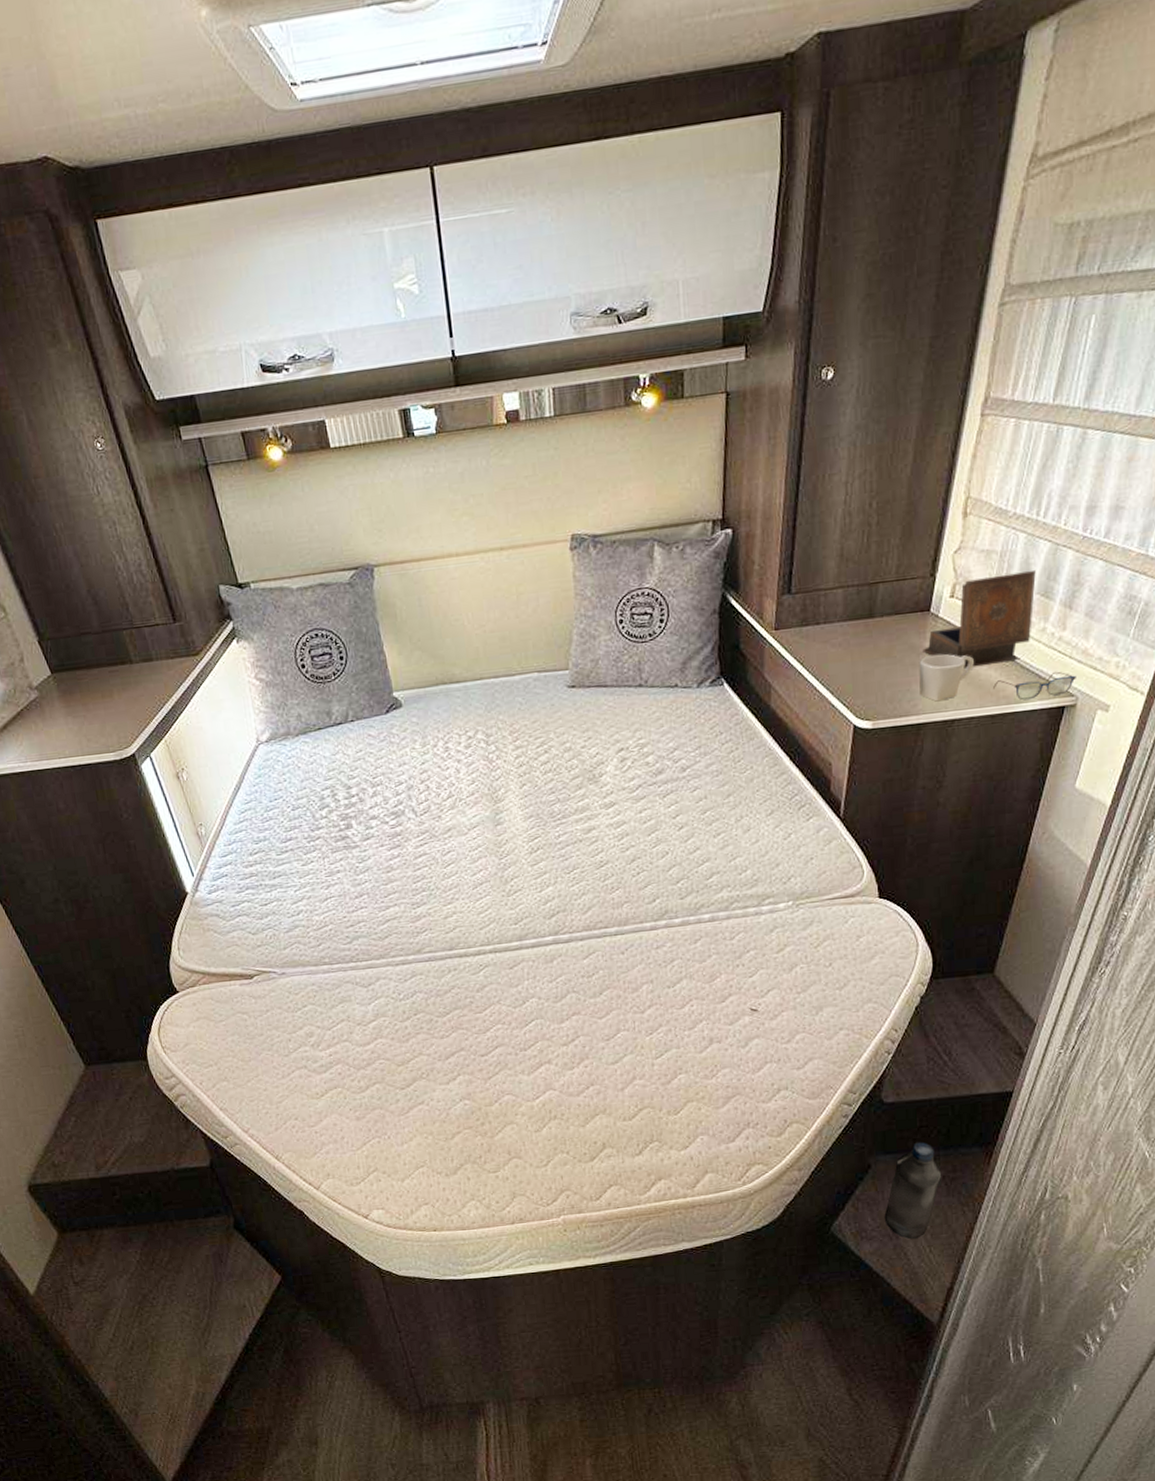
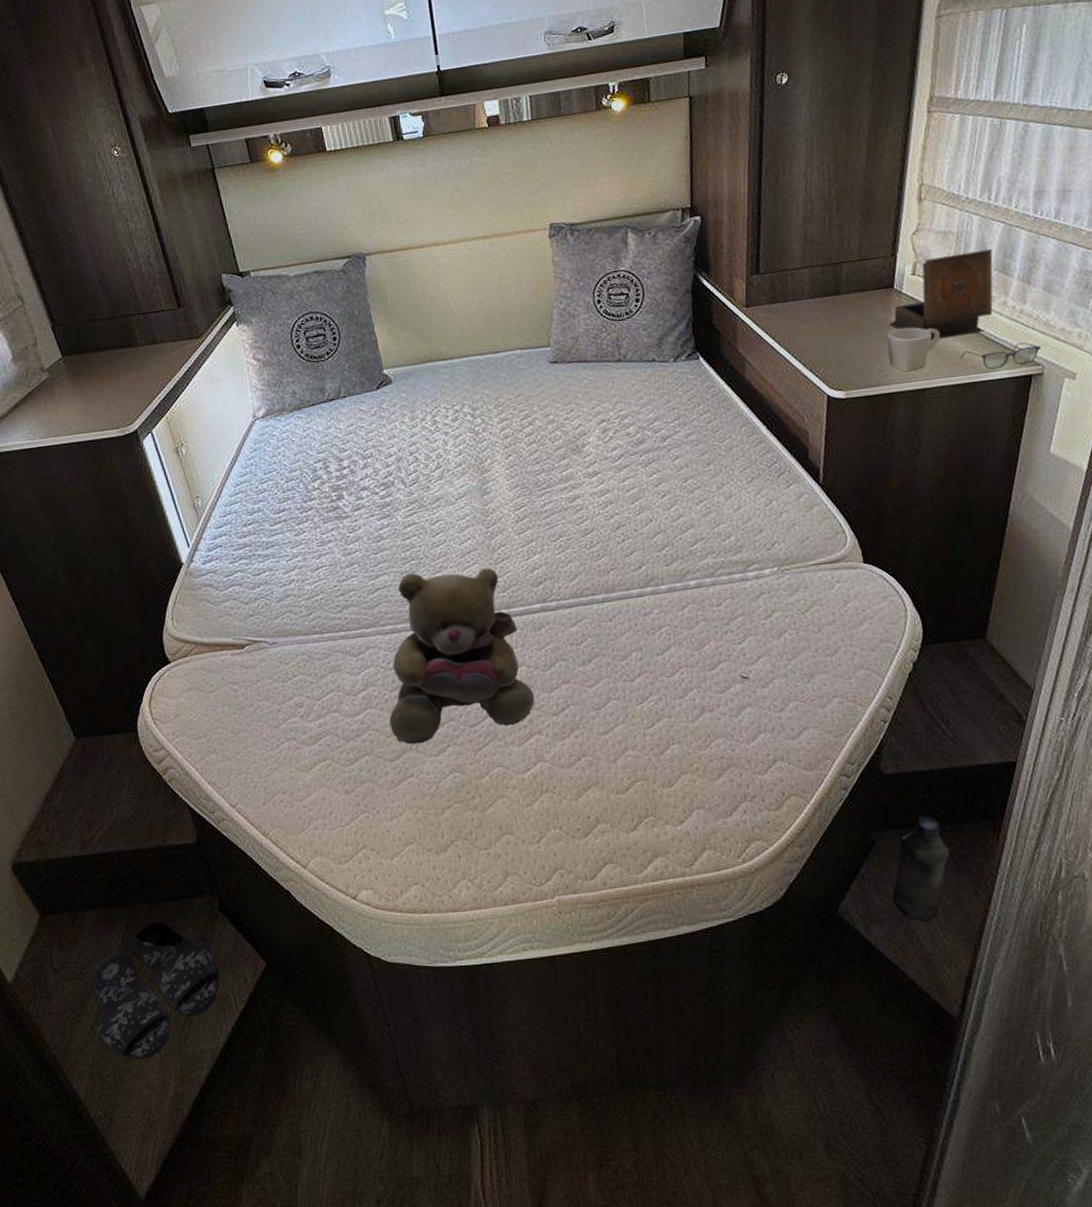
slippers: none [111,1238,236,1363] -> present [91,921,219,1060]
teddy bear: none [400,899,546,1073] -> present [389,567,535,745]

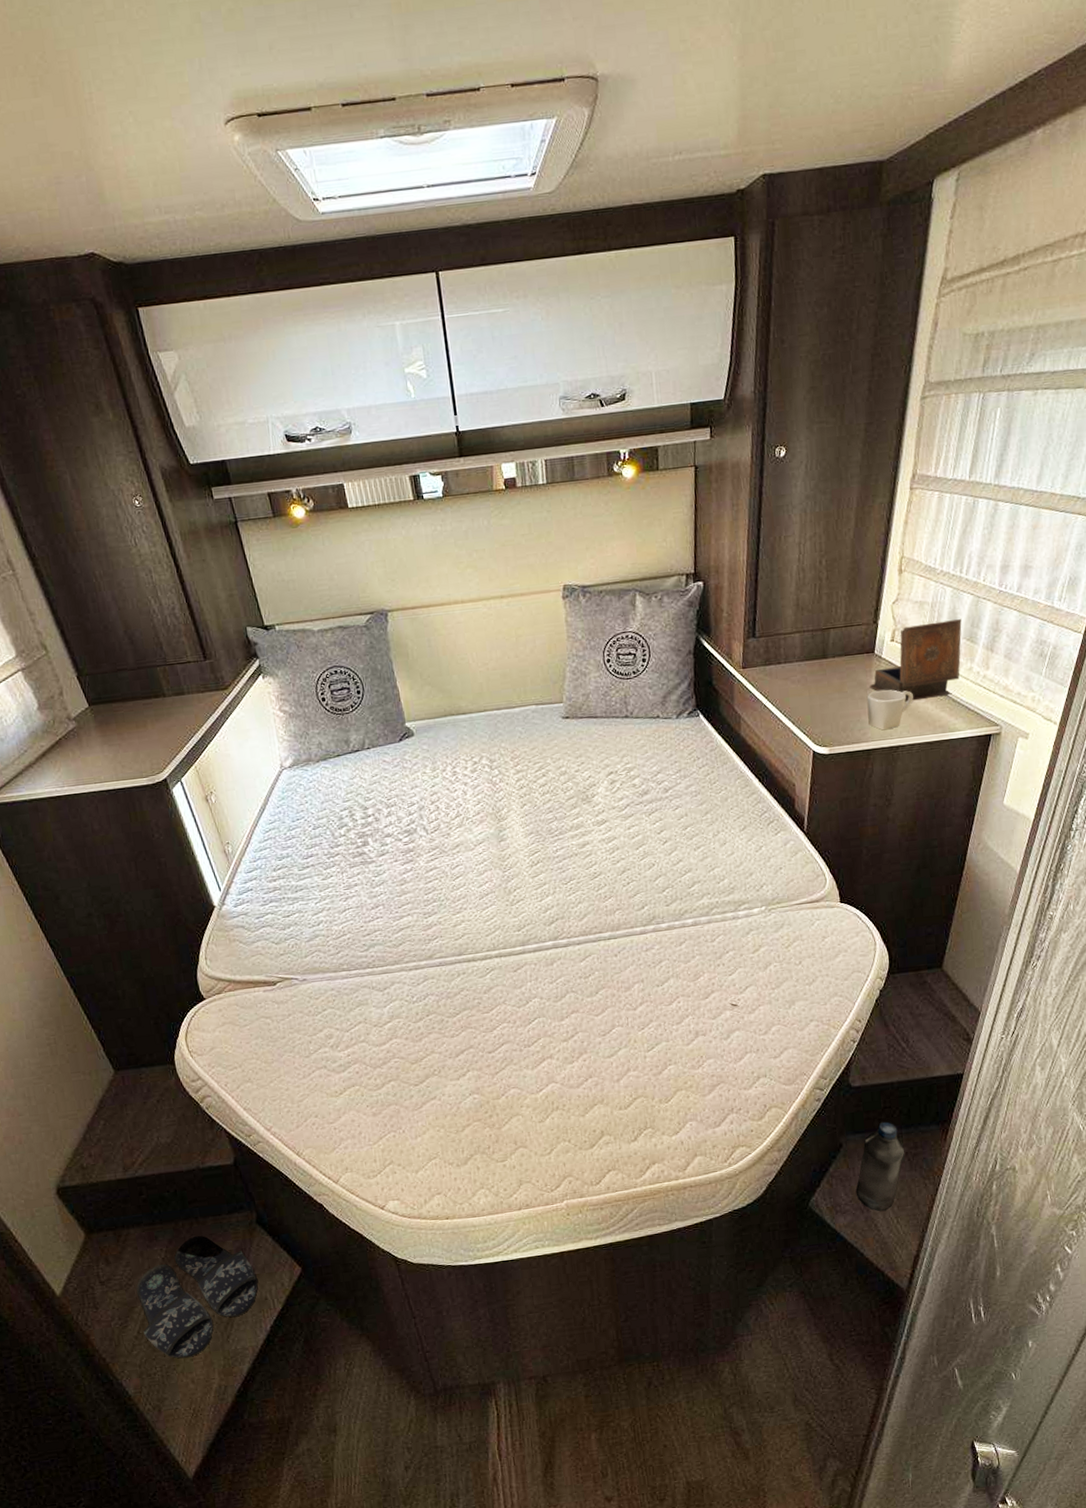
teddy bear: present [389,567,535,745] -> none [413,908,547,1070]
glasses: present [960,342,1041,370] -> none [930,704,1000,730]

